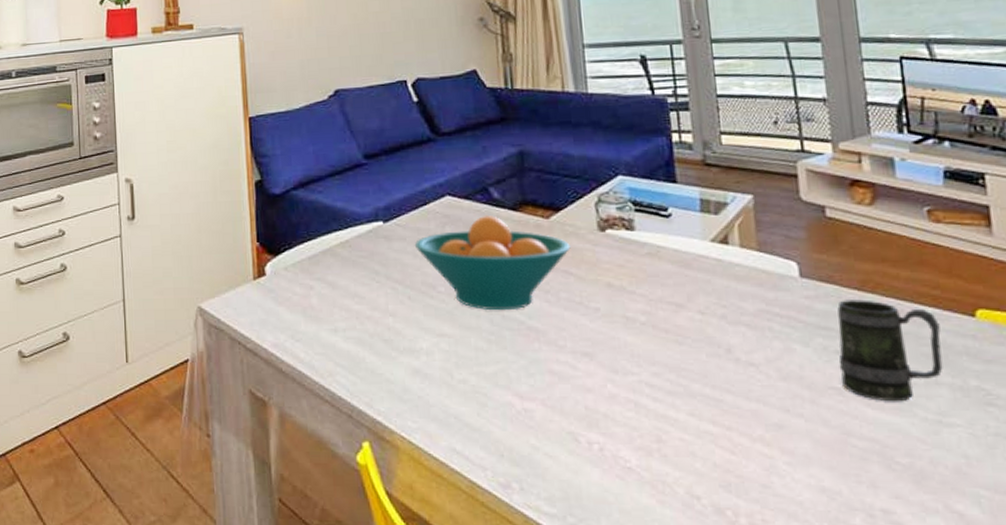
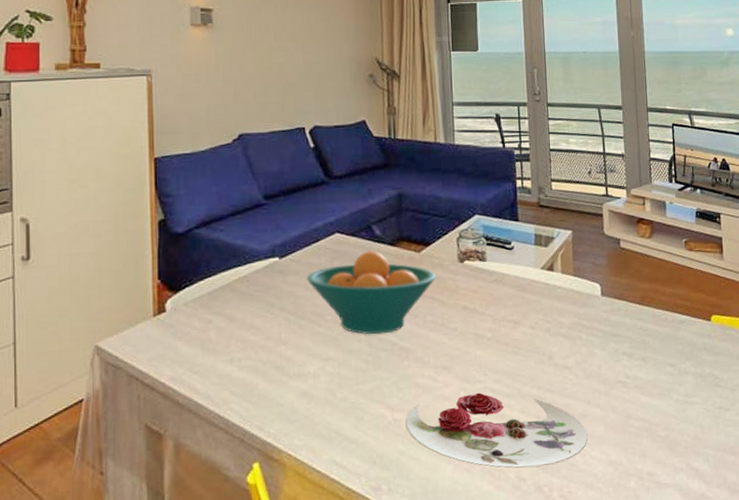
plate: none [538,386,788,485] -> present [405,392,588,469]
mug: present [837,299,943,402] -> none [624,311,690,390]

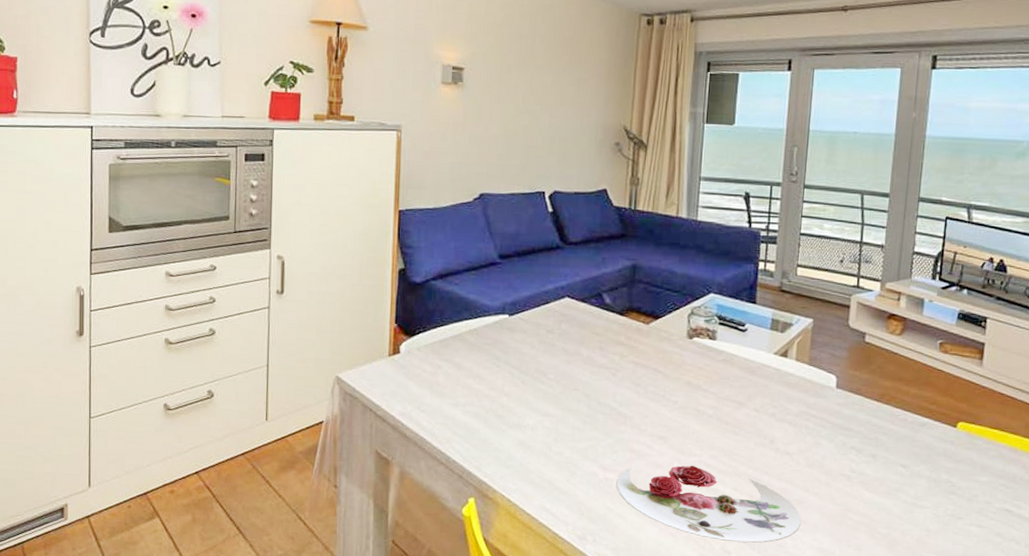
fruit bowl: present [306,249,436,335] -> none [533,316,663,398]

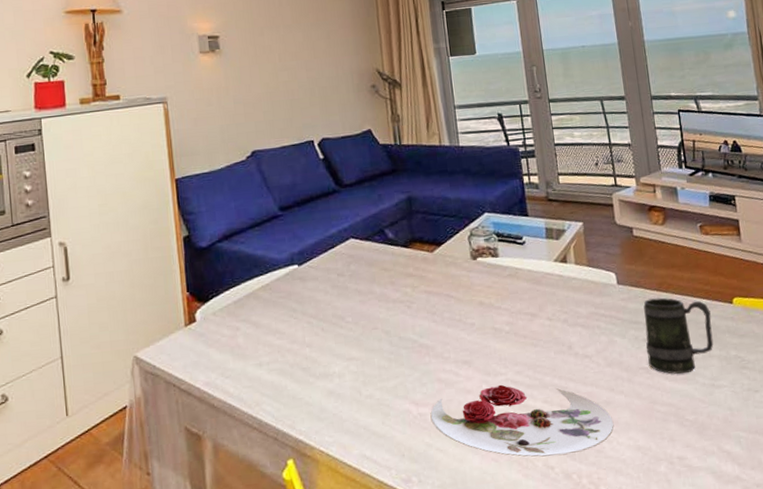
mug: none [851,408,930,488] -> present [643,297,714,374]

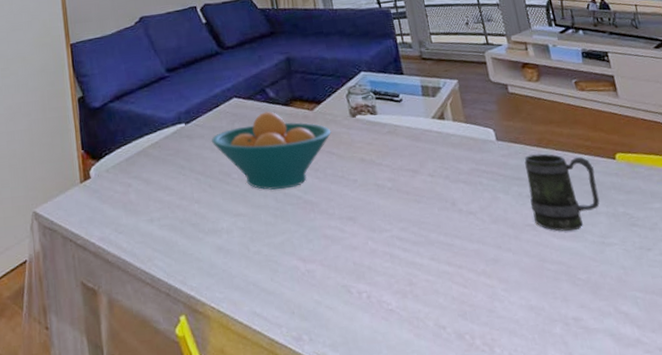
fruit bowl: none [325,252,451,334] -> present [211,111,331,190]
plate: present [430,384,614,458] -> none [318,241,505,317]

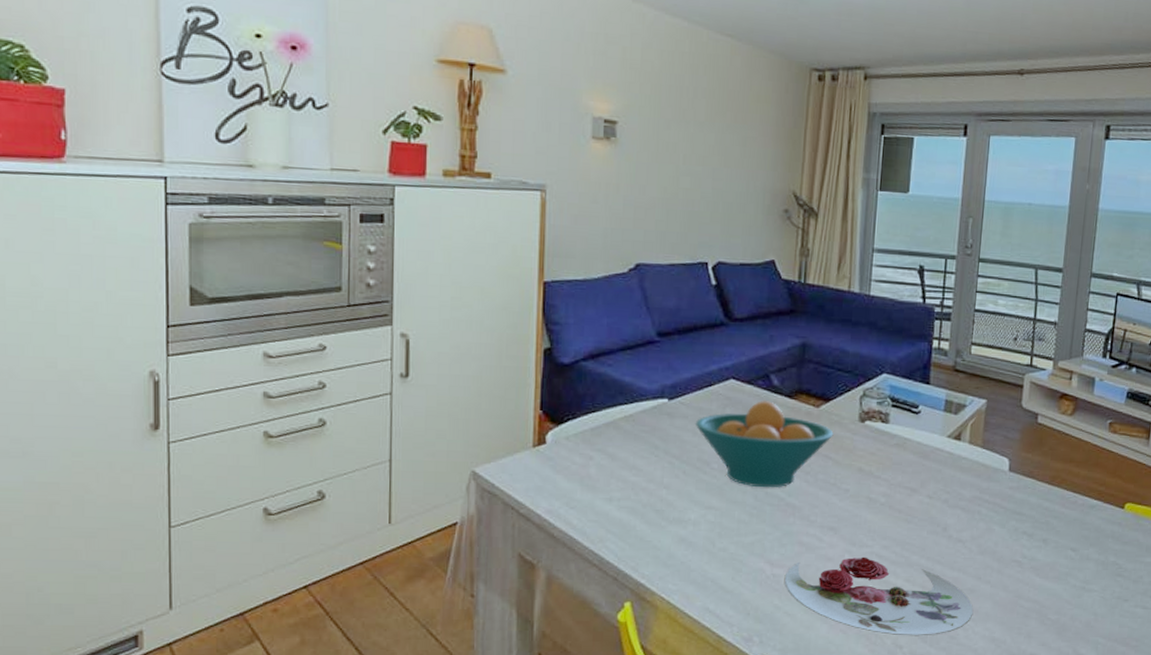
plate: none [318,241,505,317] -> present [784,556,974,636]
mug: present [524,153,600,232] -> none [1023,491,1099,573]

